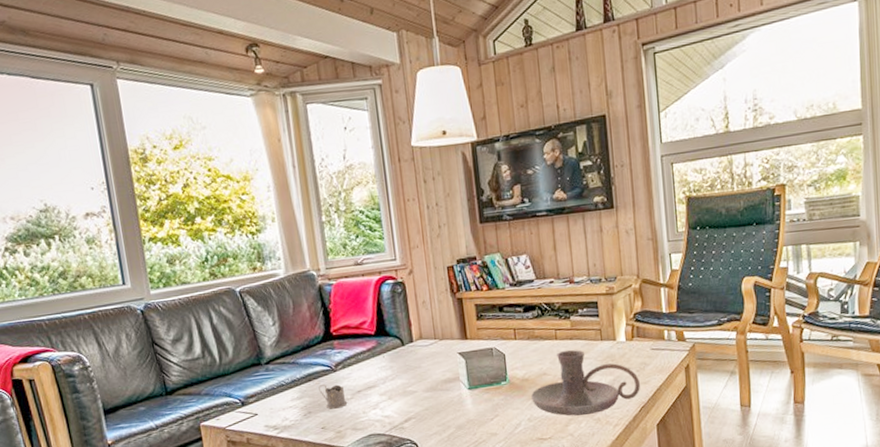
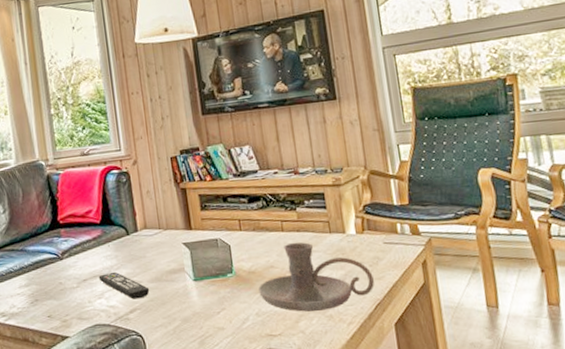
tea glass holder: present [318,384,348,409] -> none [45,271,74,298]
remote control: none [373,382,425,409] -> present [98,271,150,299]

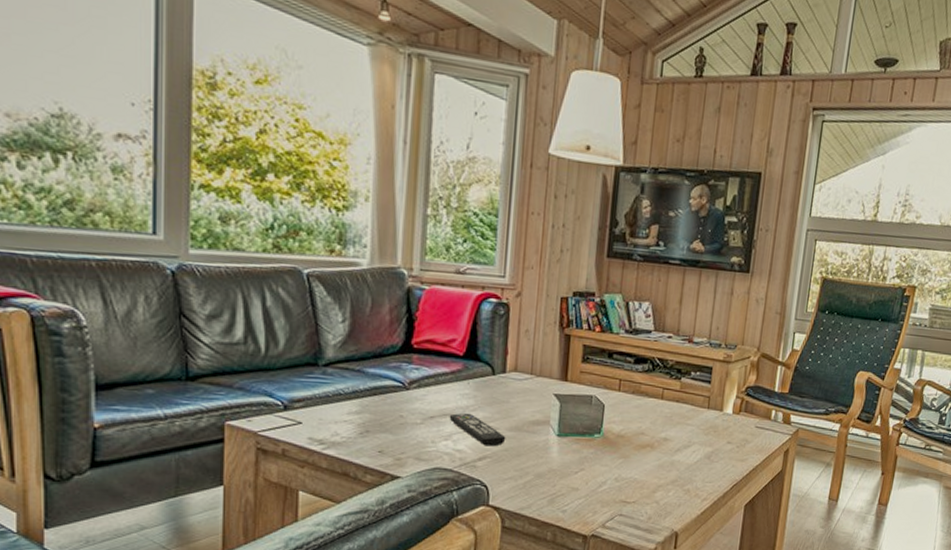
candle holder: present [258,242,374,312] -> none [623,412,738,485]

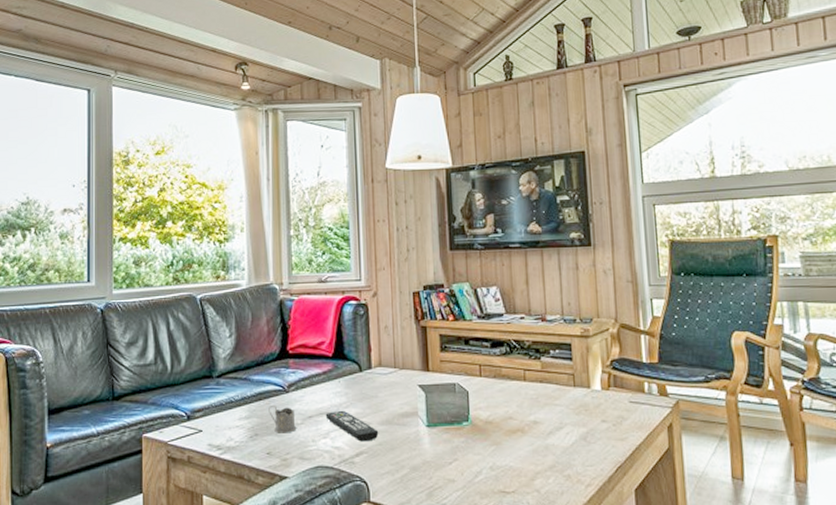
tea glass holder: none [384,401,416,432] -> present [268,404,297,433]

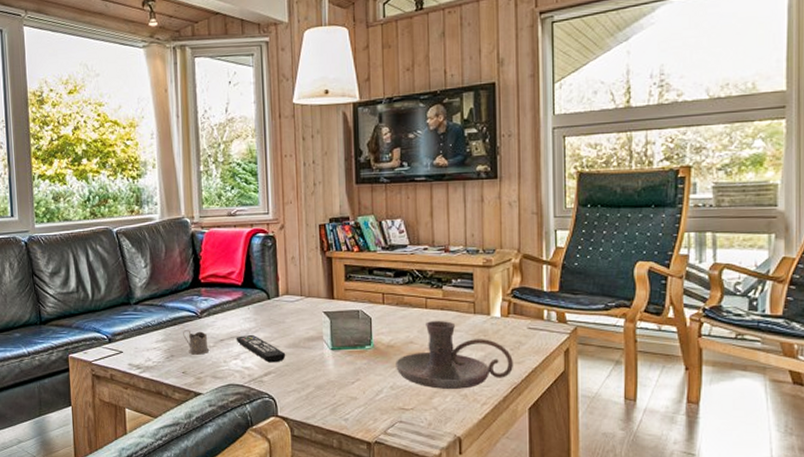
candle holder: none [495,393,617,470] -> present [396,320,513,390]

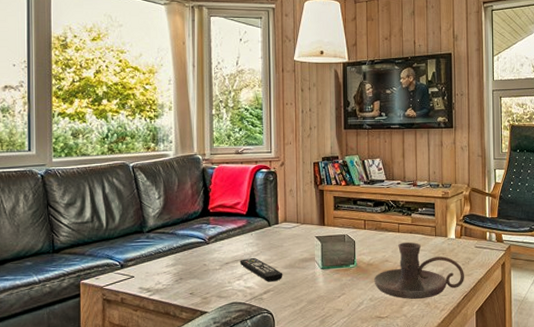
tea glass holder: present [183,329,210,355] -> none [192,254,216,277]

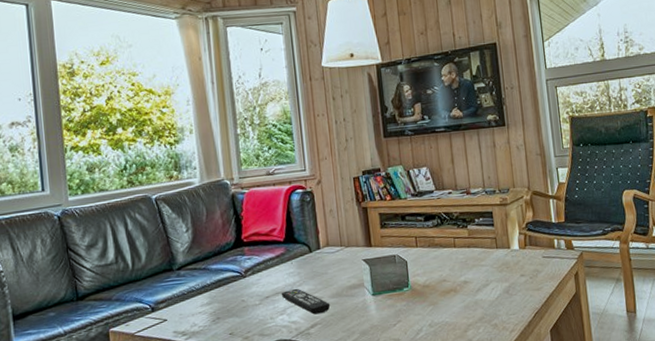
candle holder: present [374,242,464,300] -> none [432,257,534,322]

